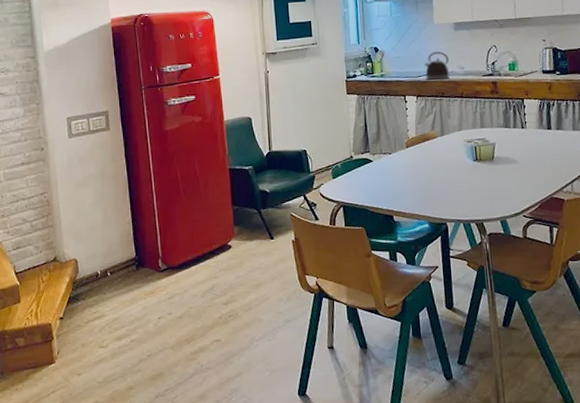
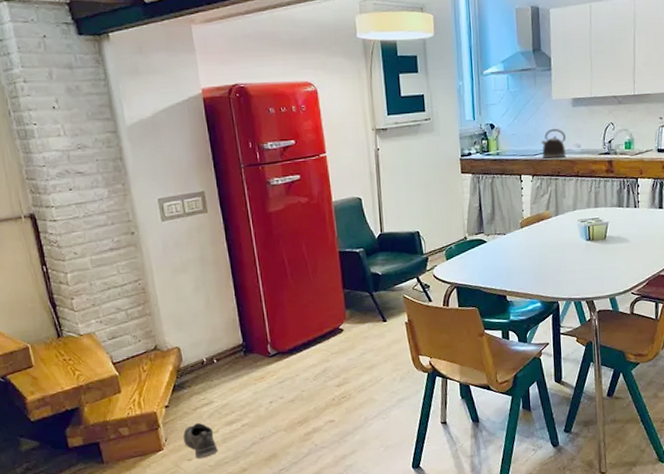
shoe: none [75,336,107,373] -> present [183,422,218,458]

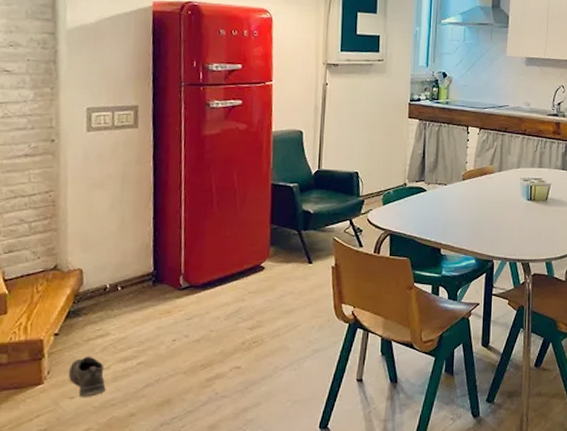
kettle: present [540,128,568,159] -> none [491,84,517,115]

